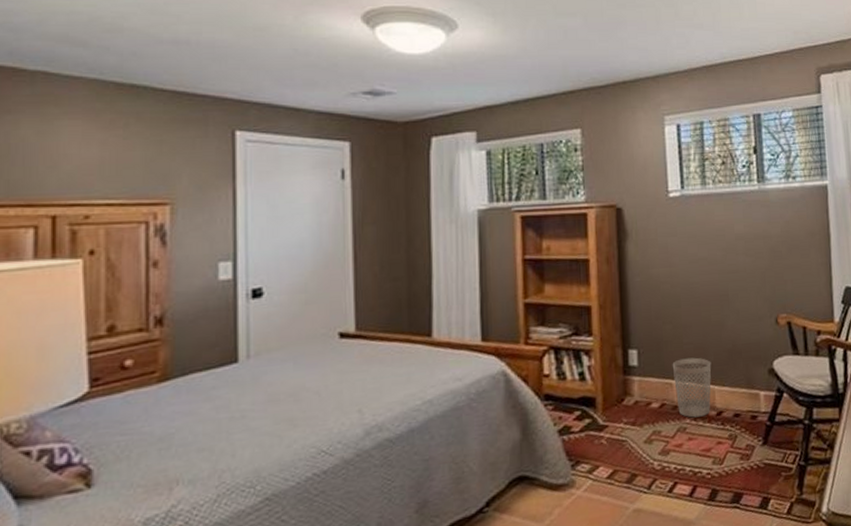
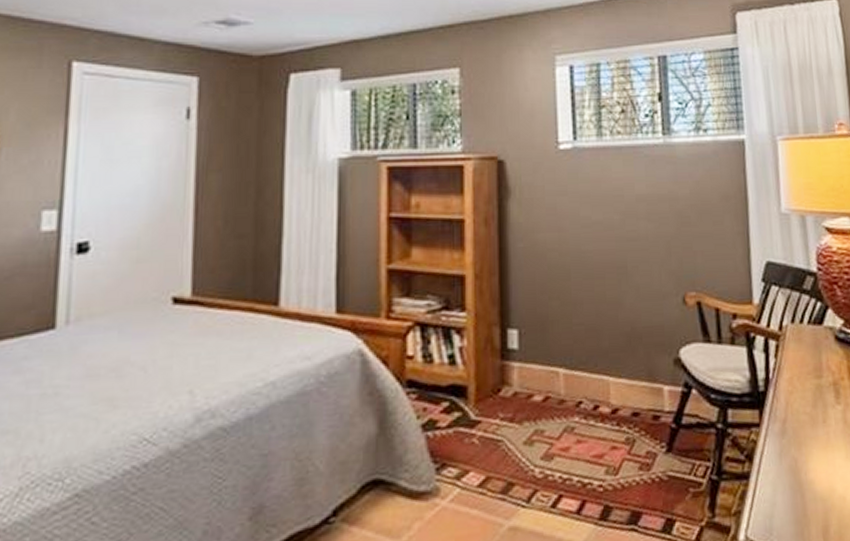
wastebasket: present [672,357,712,418] -> none [559,341,606,416]

